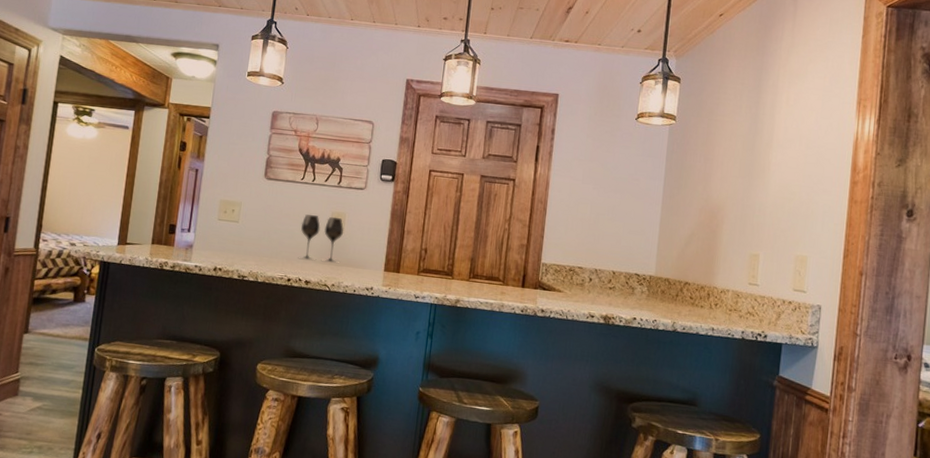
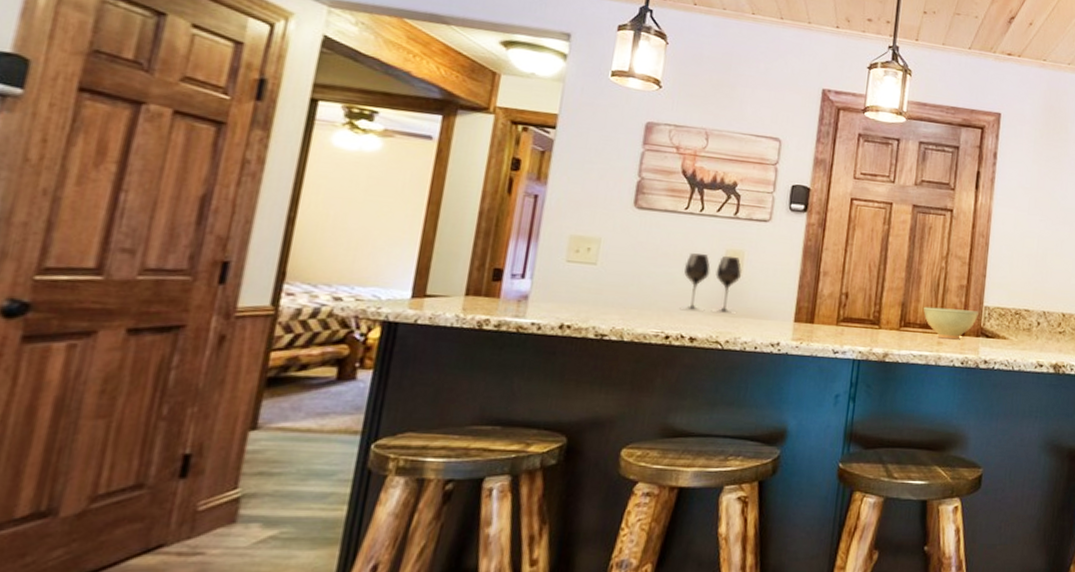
bowl: none [488,262,538,291] -> present [923,306,980,340]

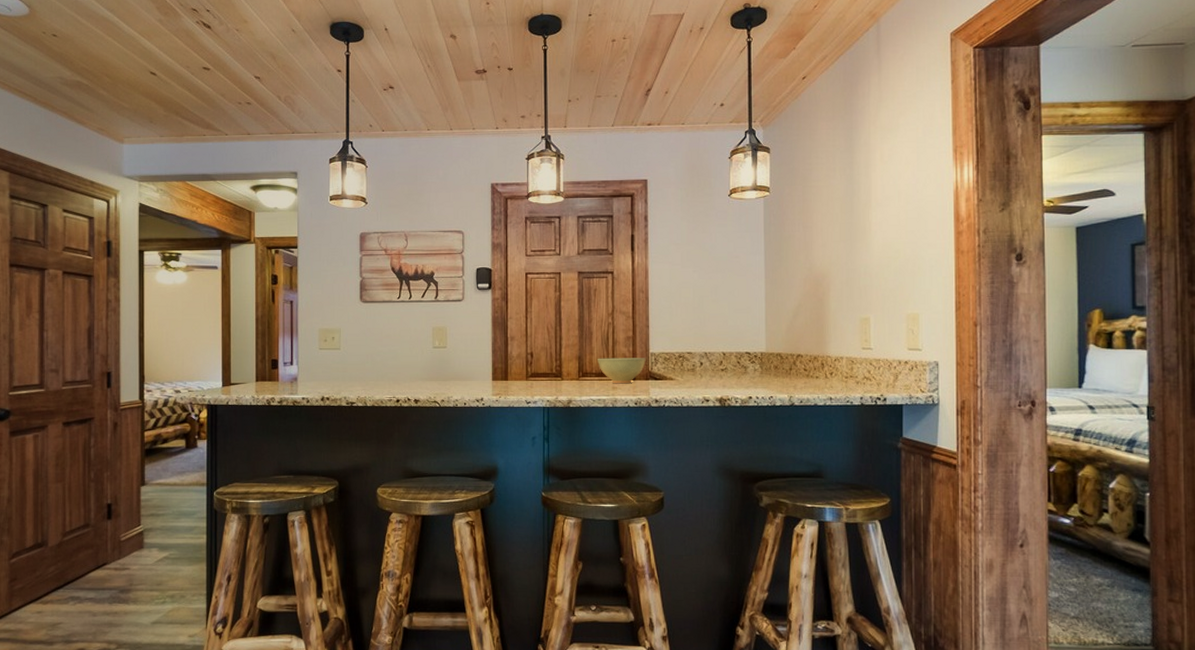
wine glass: present [679,253,742,315] -> none [403,332,446,379]

